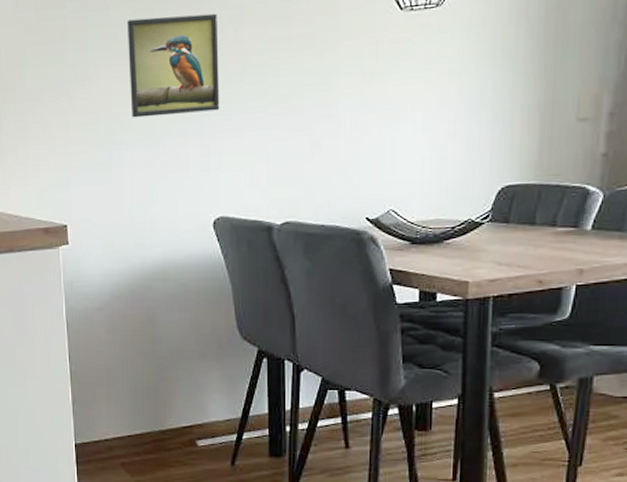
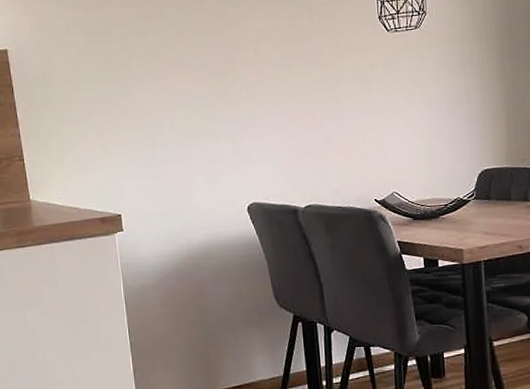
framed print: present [127,13,220,118] -> none [164,35,247,122]

